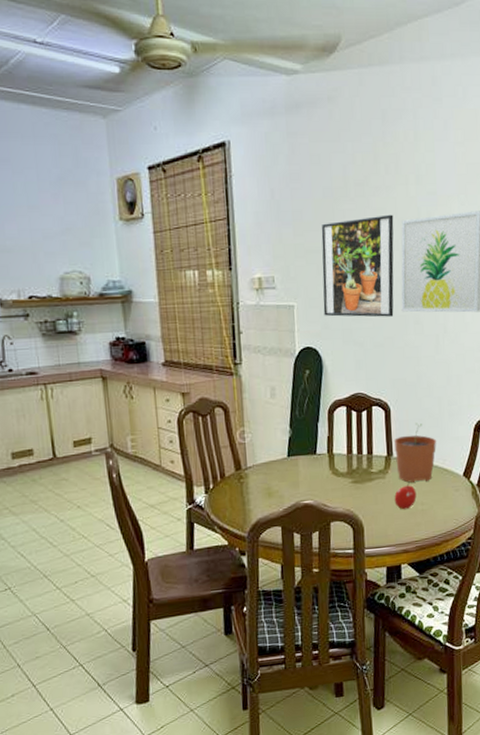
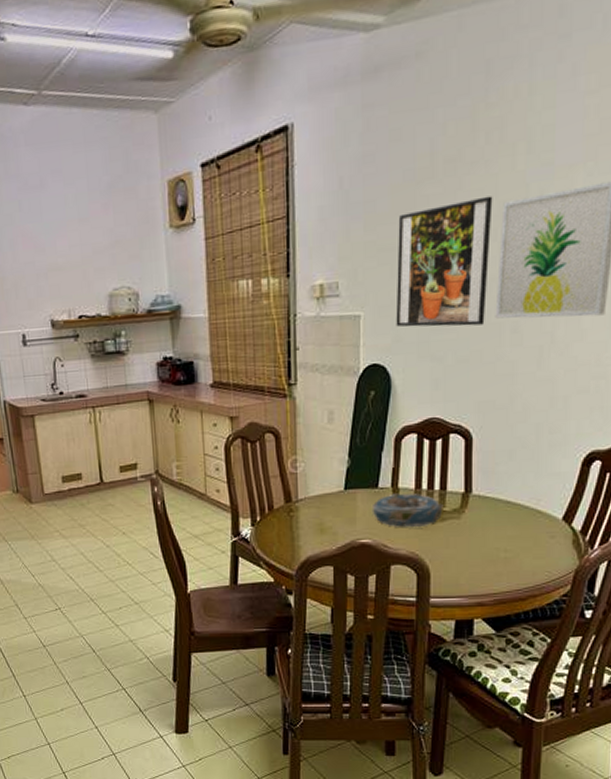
decorative bowl: none [312,458,371,488] -> present [371,493,443,528]
plant pot: present [393,423,437,483] -> none [474,454,531,525]
fruit: present [394,484,417,510] -> none [470,527,499,557]

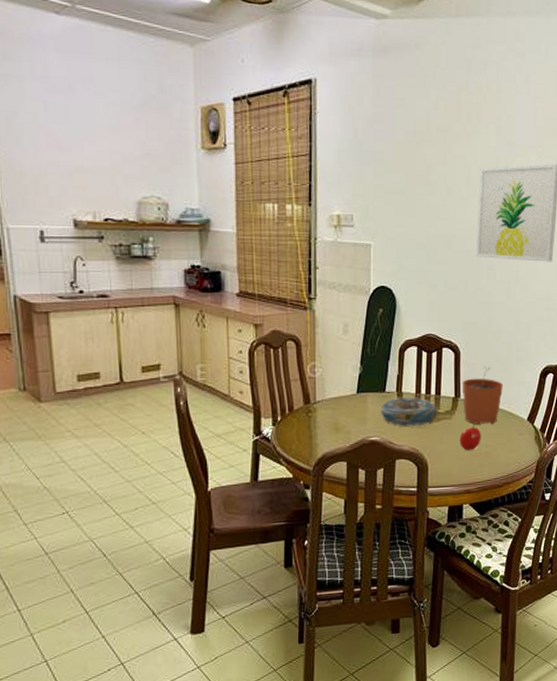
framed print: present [396,196,493,327] -> none [400,162,473,261]
fruit: none [470,527,499,557] -> present [459,426,481,451]
plant pot: none [474,454,531,525] -> present [461,366,504,425]

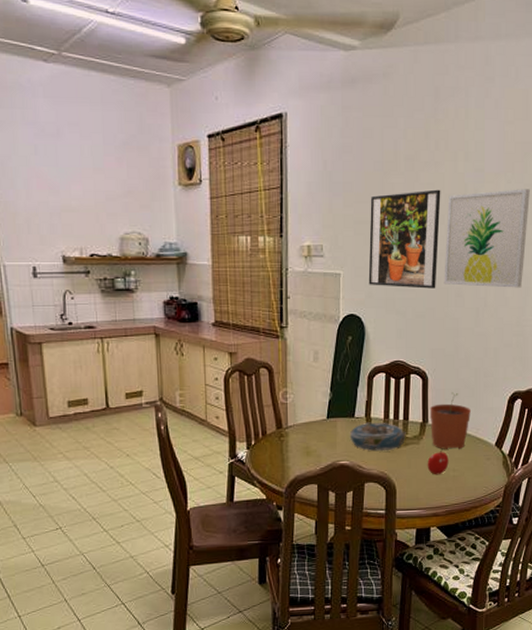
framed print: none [400,162,473,261] -> present [368,189,441,289]

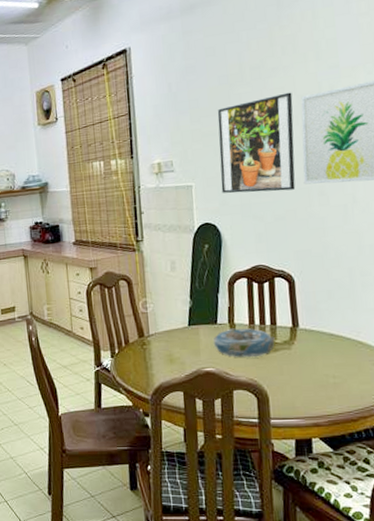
fruit: present [427,451,449,475] -> none [301,356,327,382]
plant pot: present [429,392,472,449] -> none [299,294,349,355]

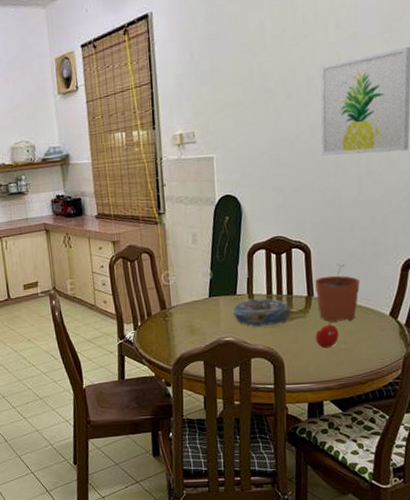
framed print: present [217,92,296,194] -> none [239,61,314,165]
plant pot: none [299,294,349,355] -> present [314,263,361,322]
fruit: none [301,356,327,382] -> present [315,323,339,349]

